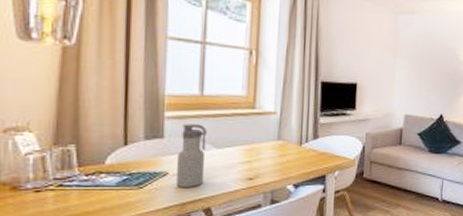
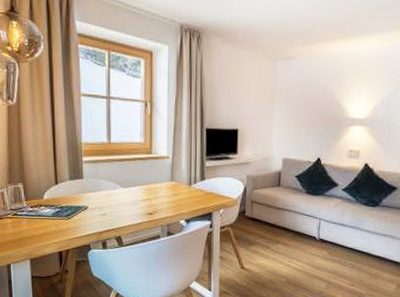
water bottle: present [177,124,207,187] -> none [94,167,115,219]

